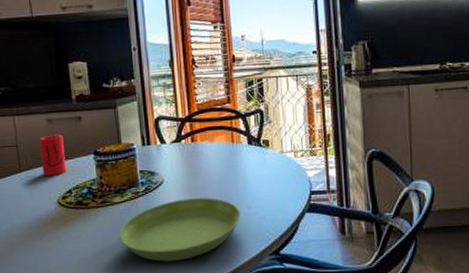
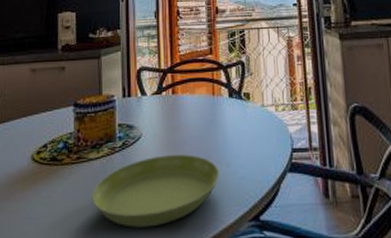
cup: present [39,134,67,176] -> none [19,84,45,129]

